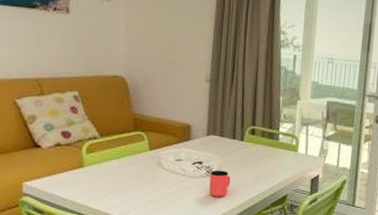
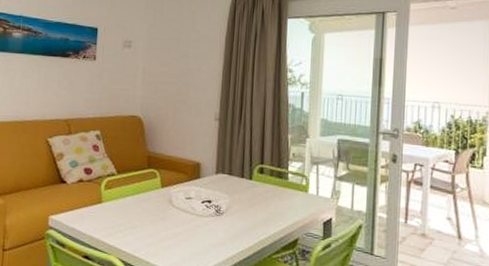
cup: present [209,170,231,197] -> none [218,209,240,238]

